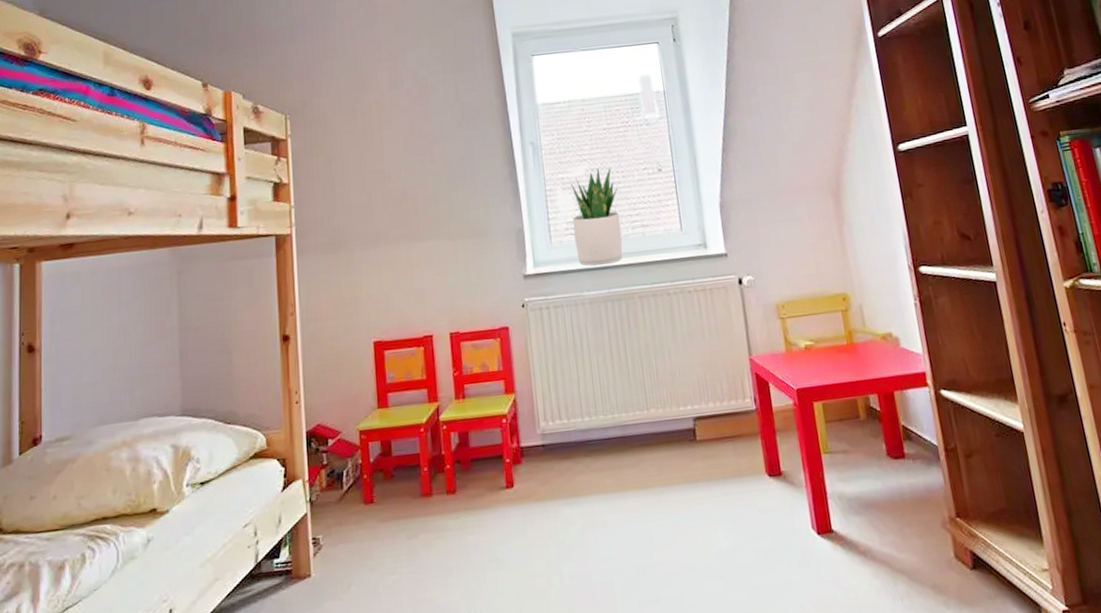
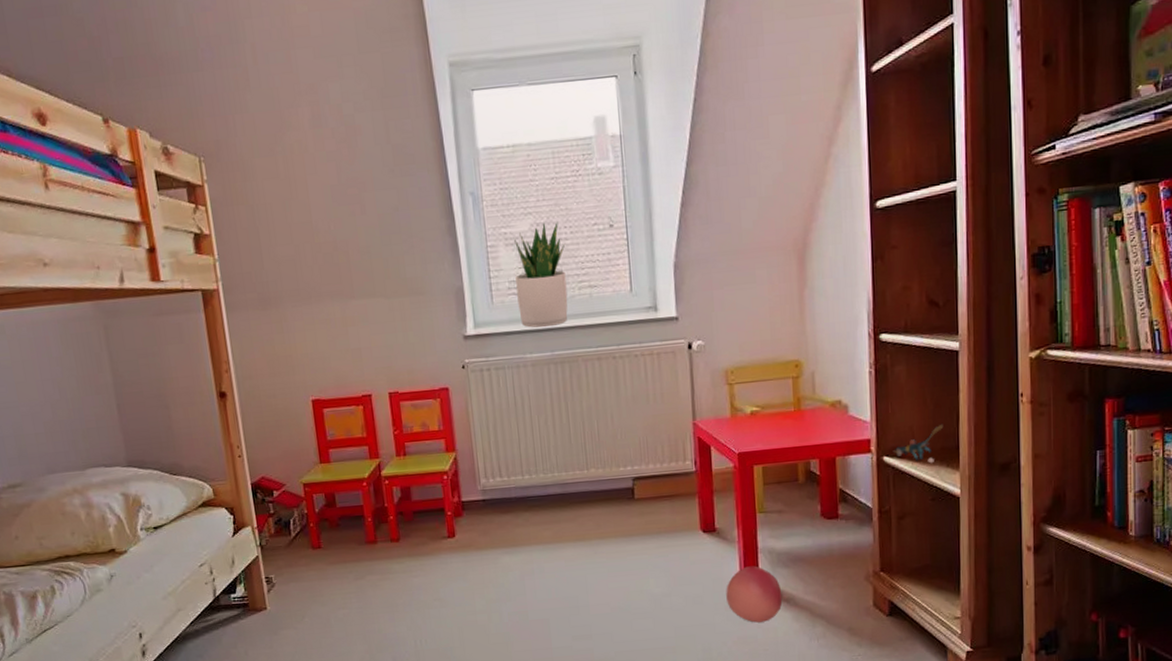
ball: none [798,513,859,581] -> present [726,565,783,623]
toy dinosaur: none [949,355,995,397] -> present [892,423,944,464]

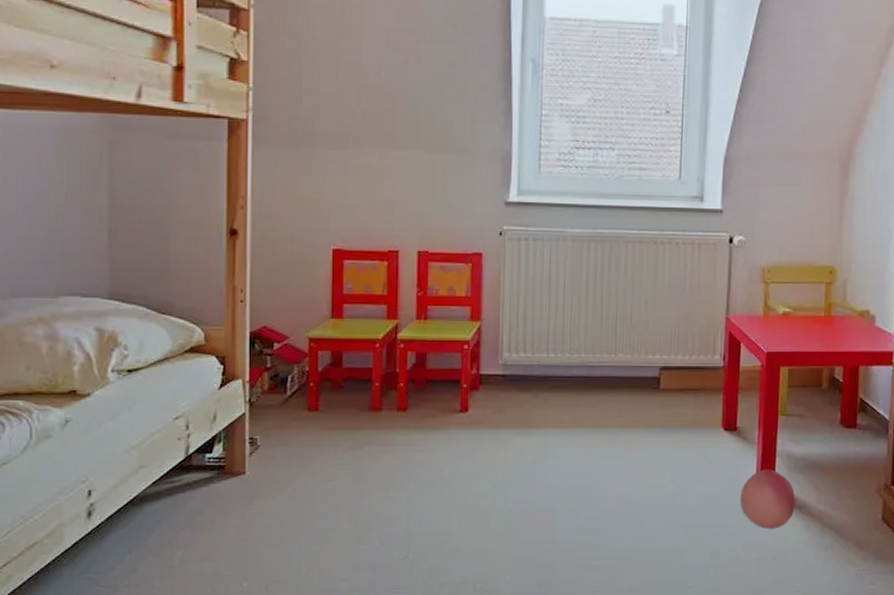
planter: present [513,222,568,328] -> none [565,99,621,204]

